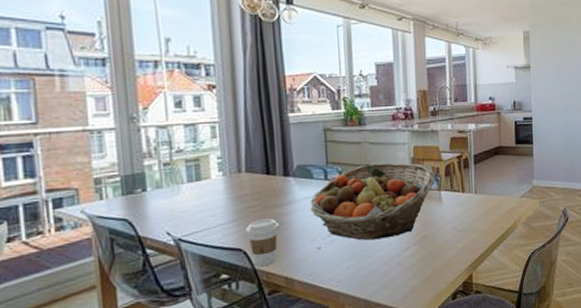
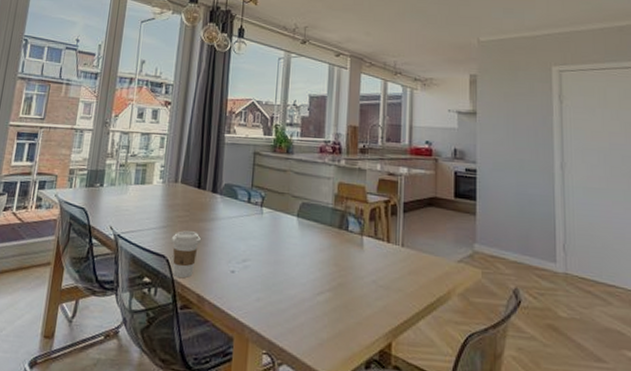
fruit basket: present [310,162,435,241] -> none [230,193,358,277]

